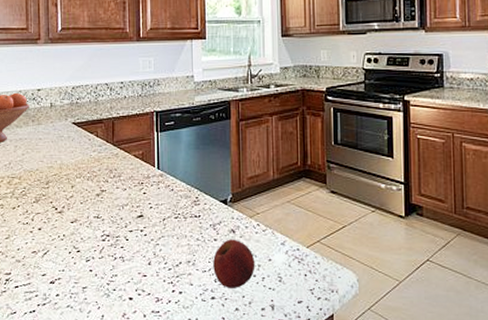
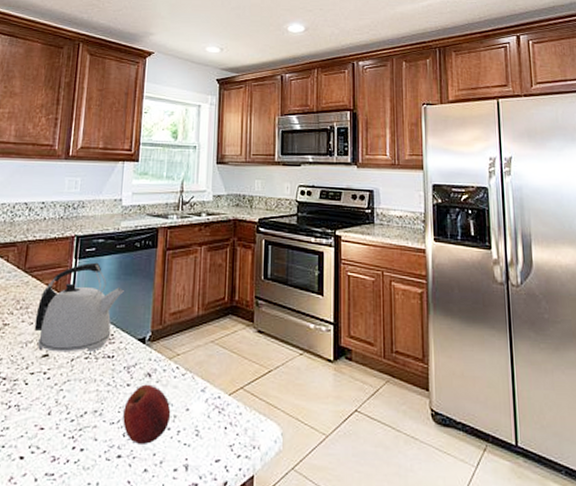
kettle: none [128,134,204,213] -> present [34,262,124,353]

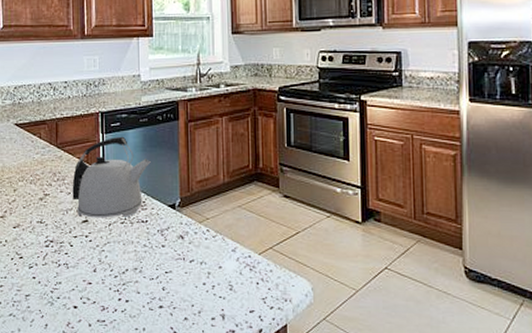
apple: present [123,384,171,444] -> none [161,245,205,297]

